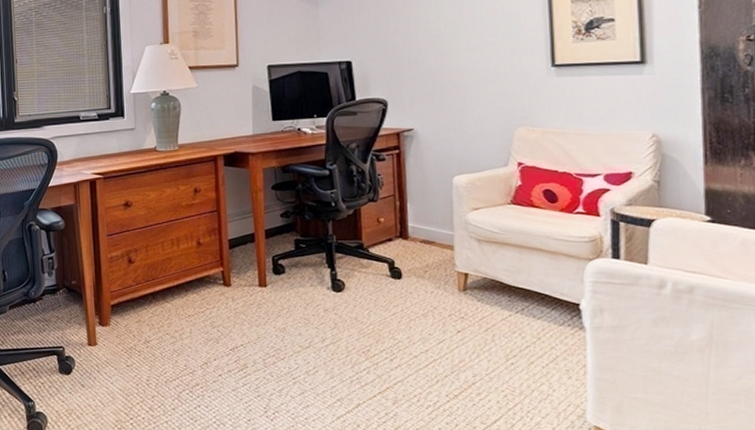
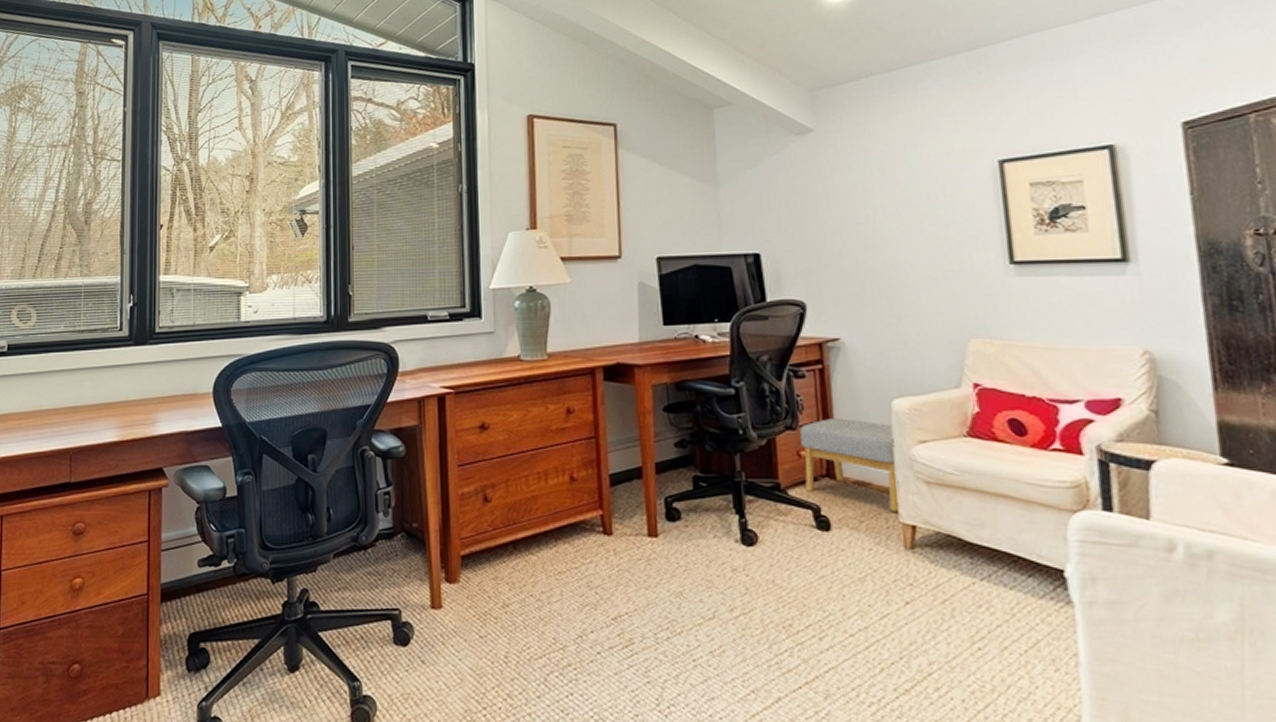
footstool: none [380,192,456,263] -> present [800,418,900,512]

